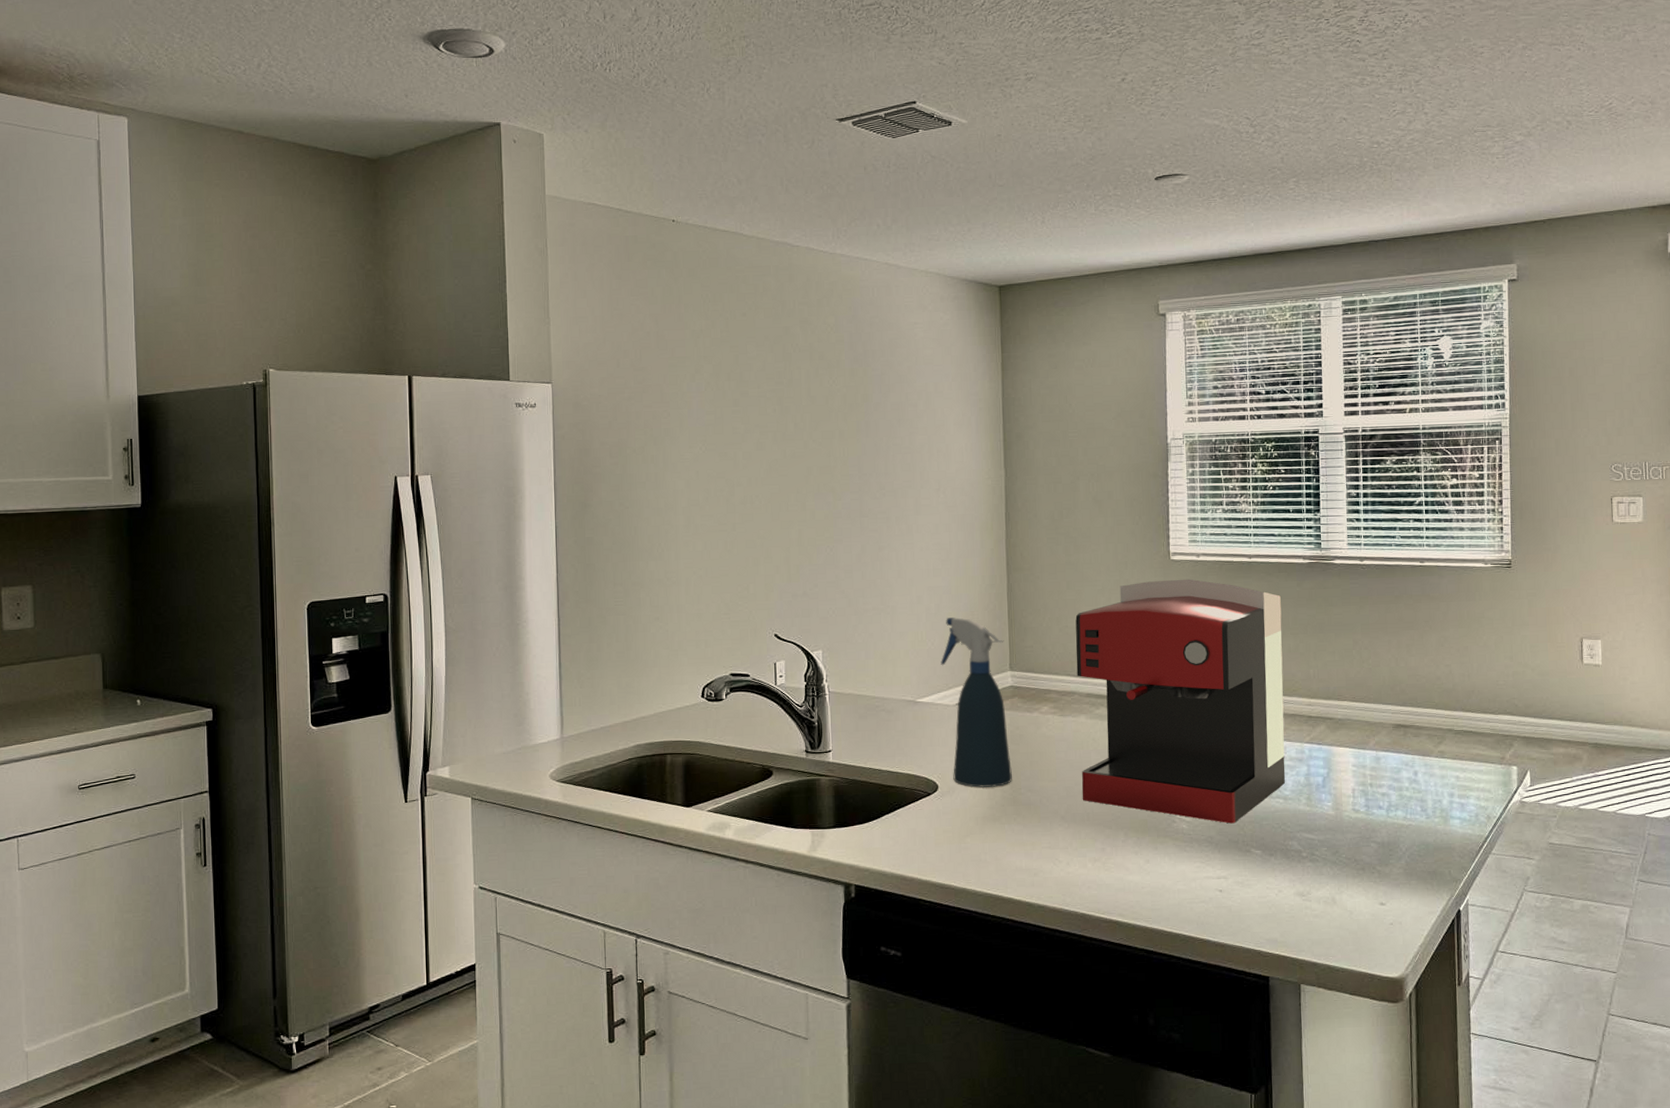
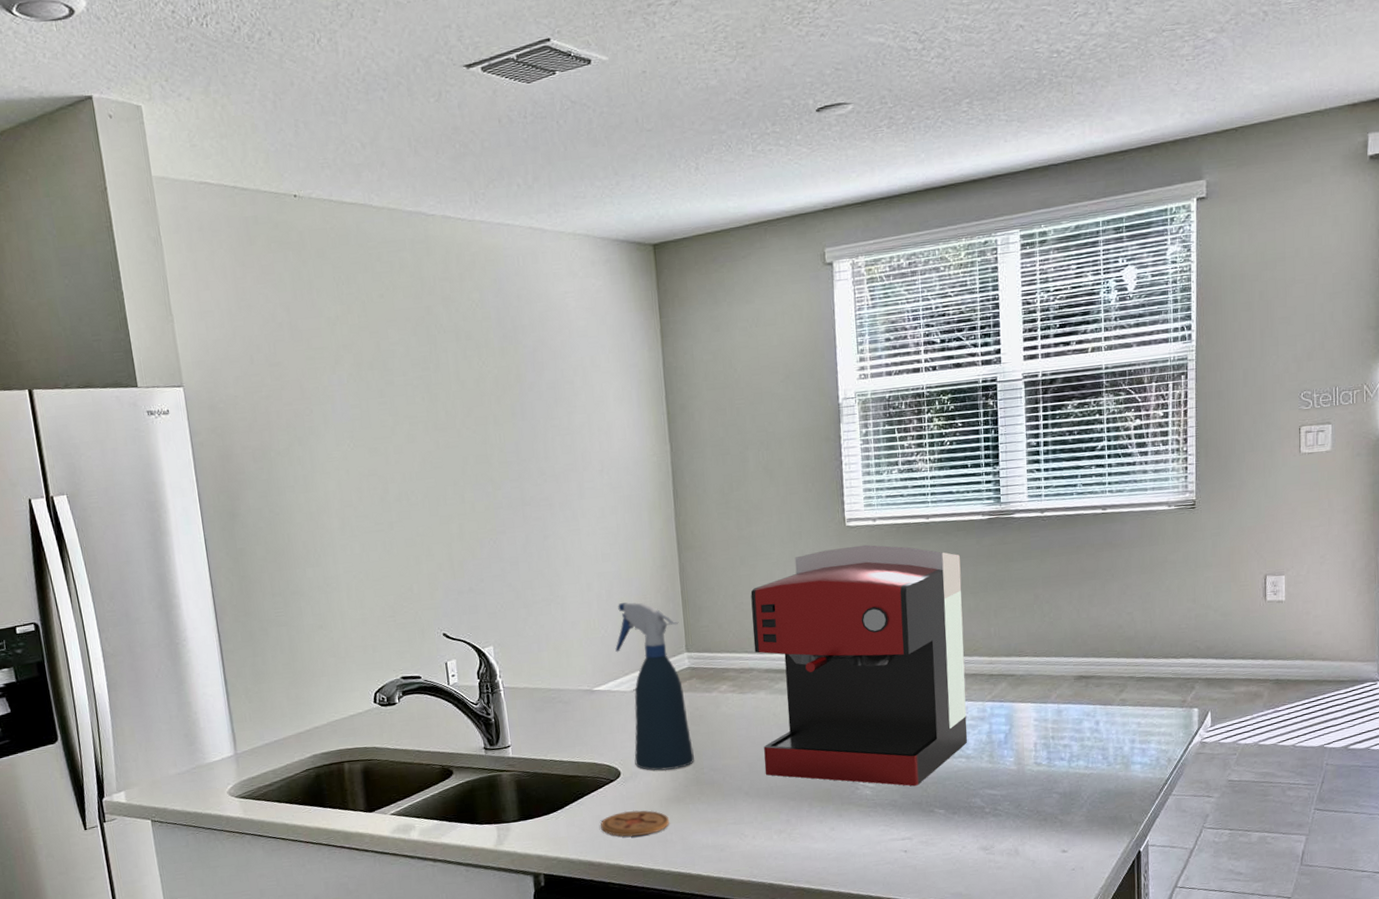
coaster: none [915,826,985,853] -> present [601,810,670,837]

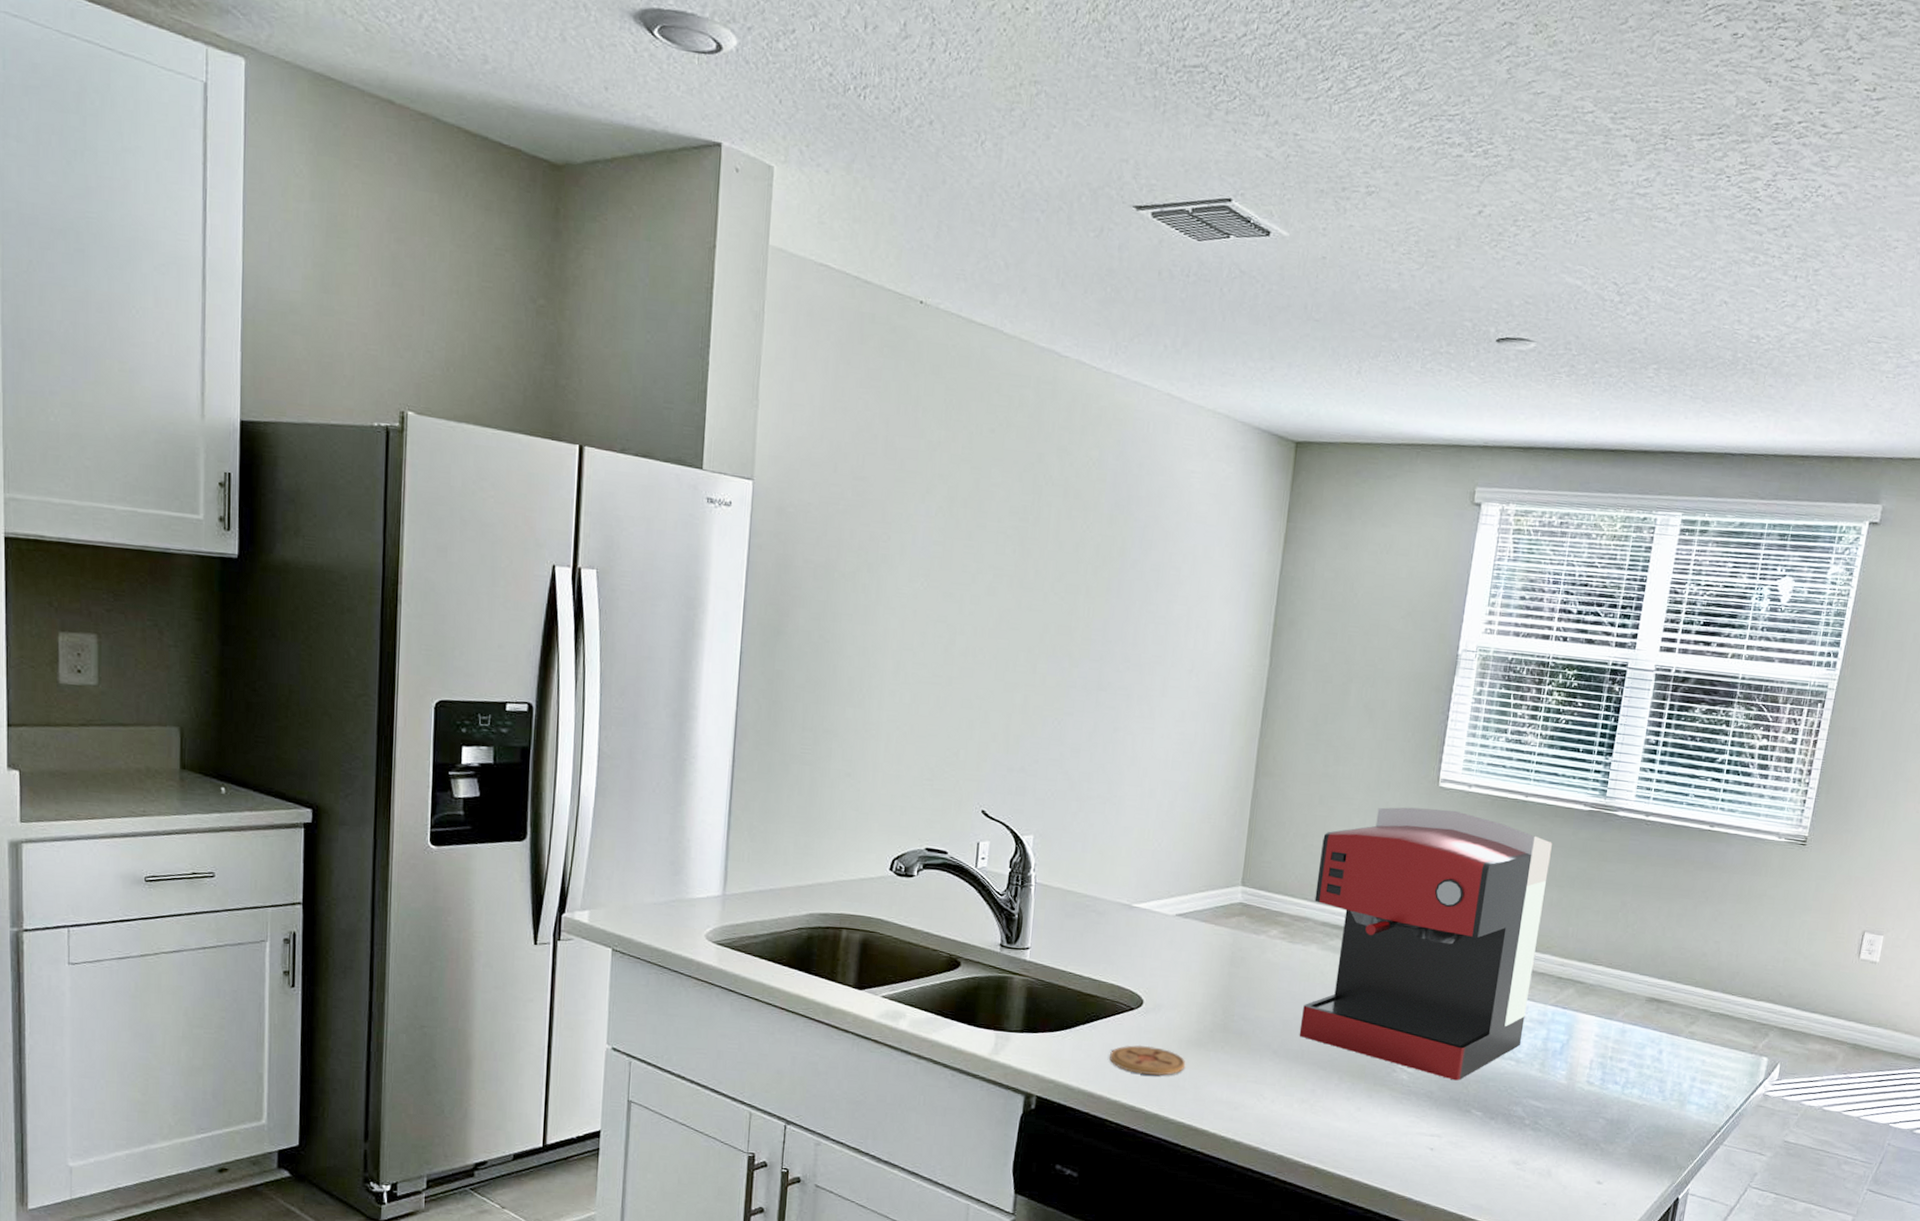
spray bottle: present [615,602,694,771] -> none [1161,818,1240,1010]

